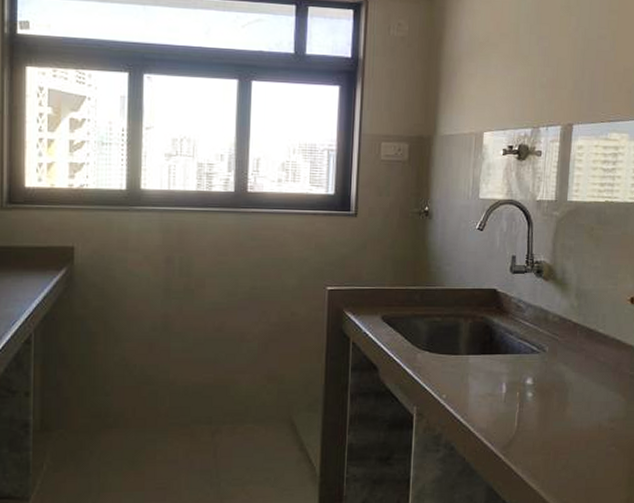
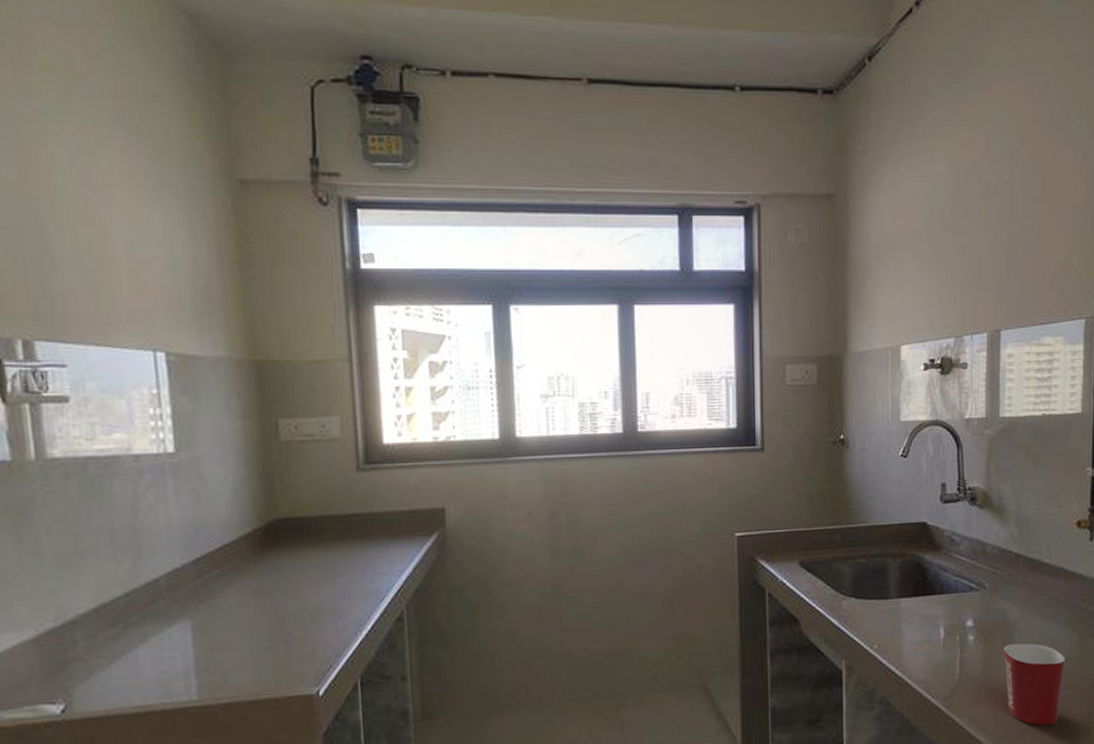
mug: none [558,403,613,478] -> present [1004,643,1065,726]

